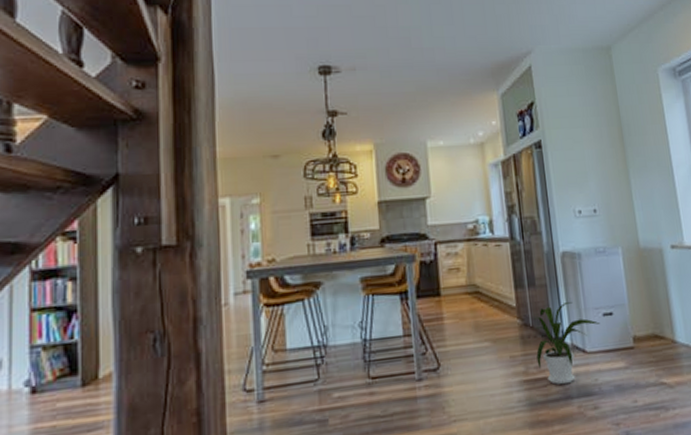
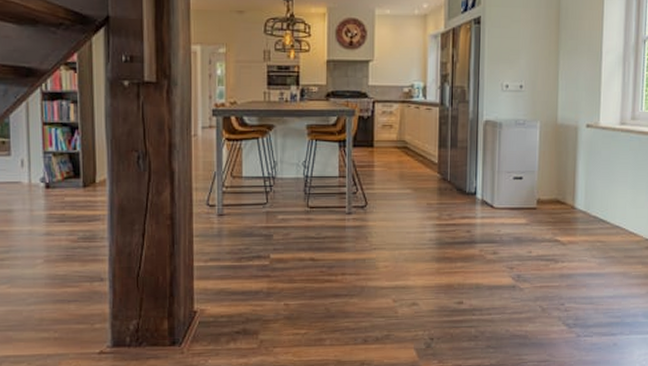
house plant: present [534,301,601,385] -> none [450,163,510,232]

